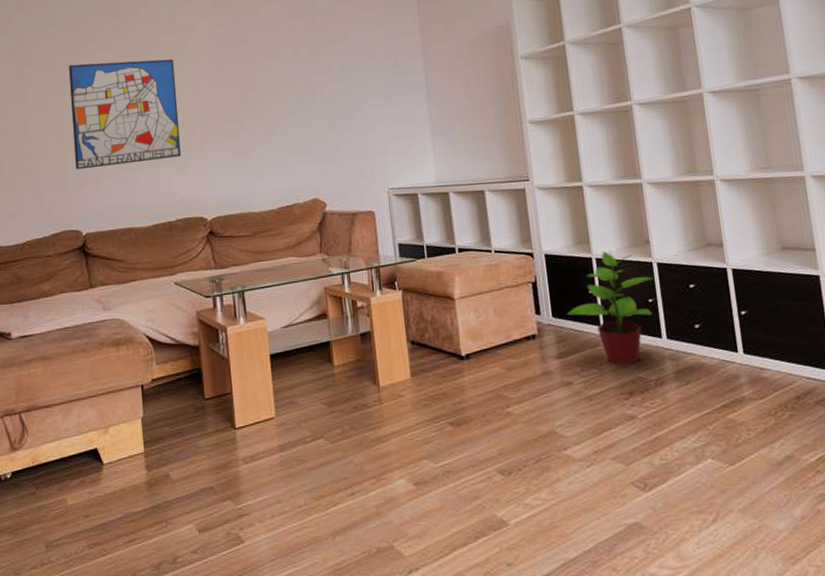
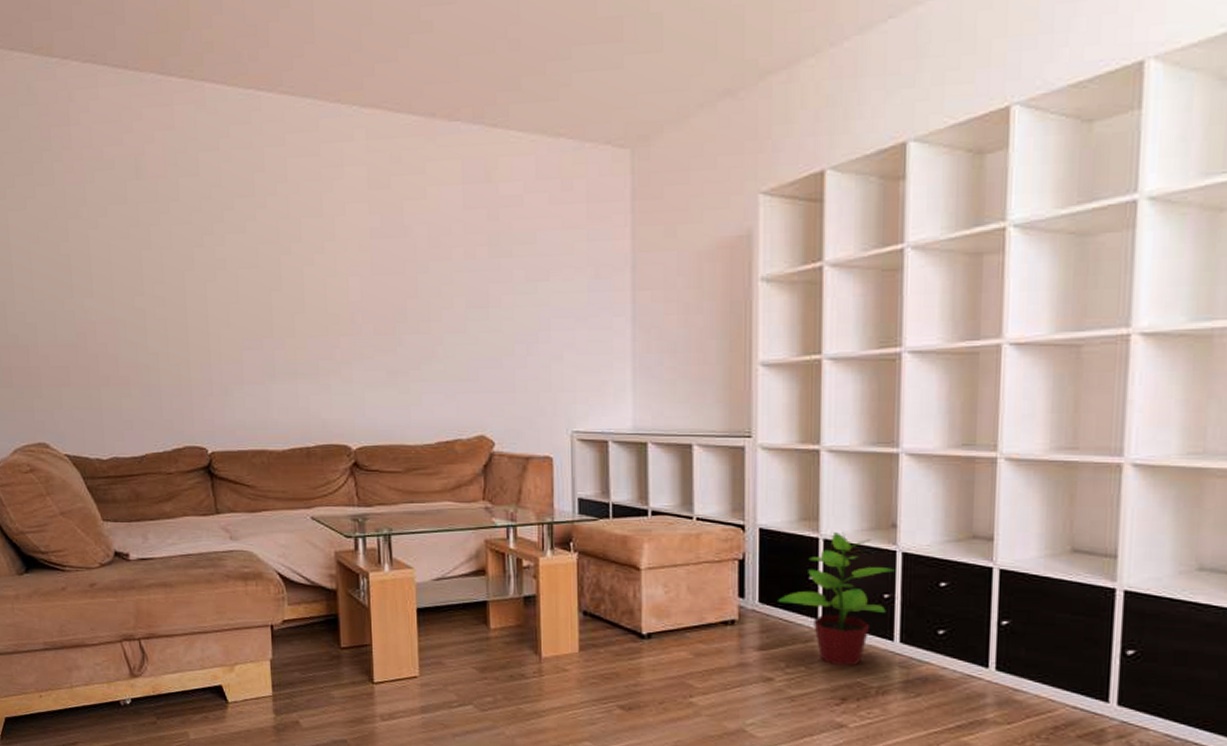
wall art: present [69,59,182,170] -> none [193,249,325,377]

